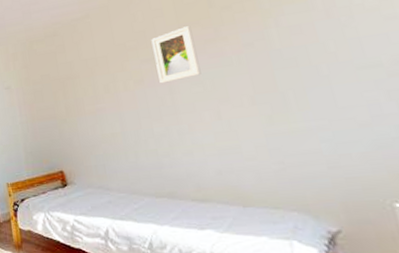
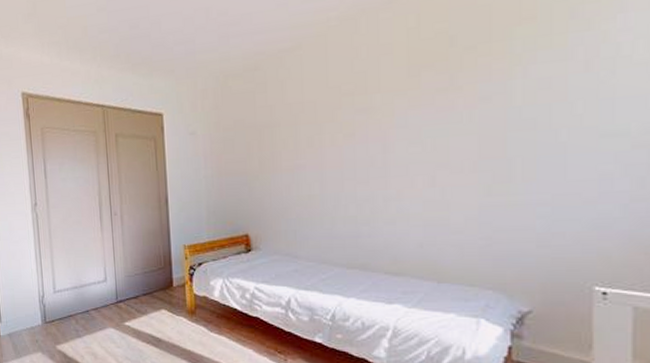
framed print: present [151,26,201,84] -> none [372,69,423,140]

